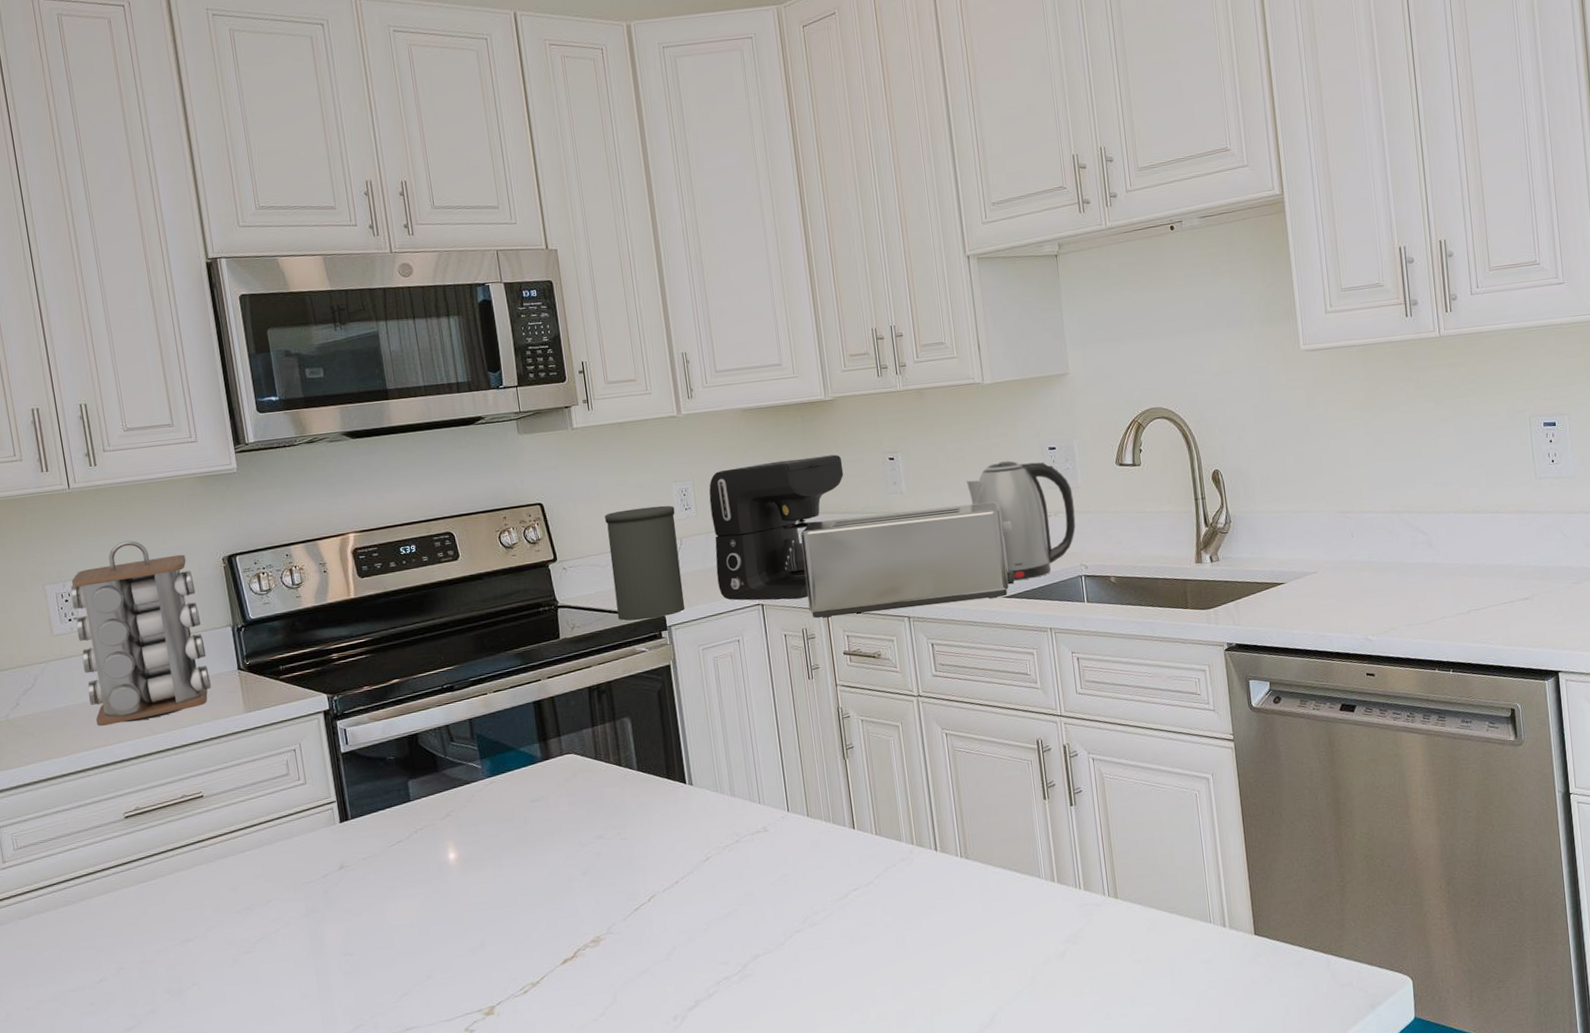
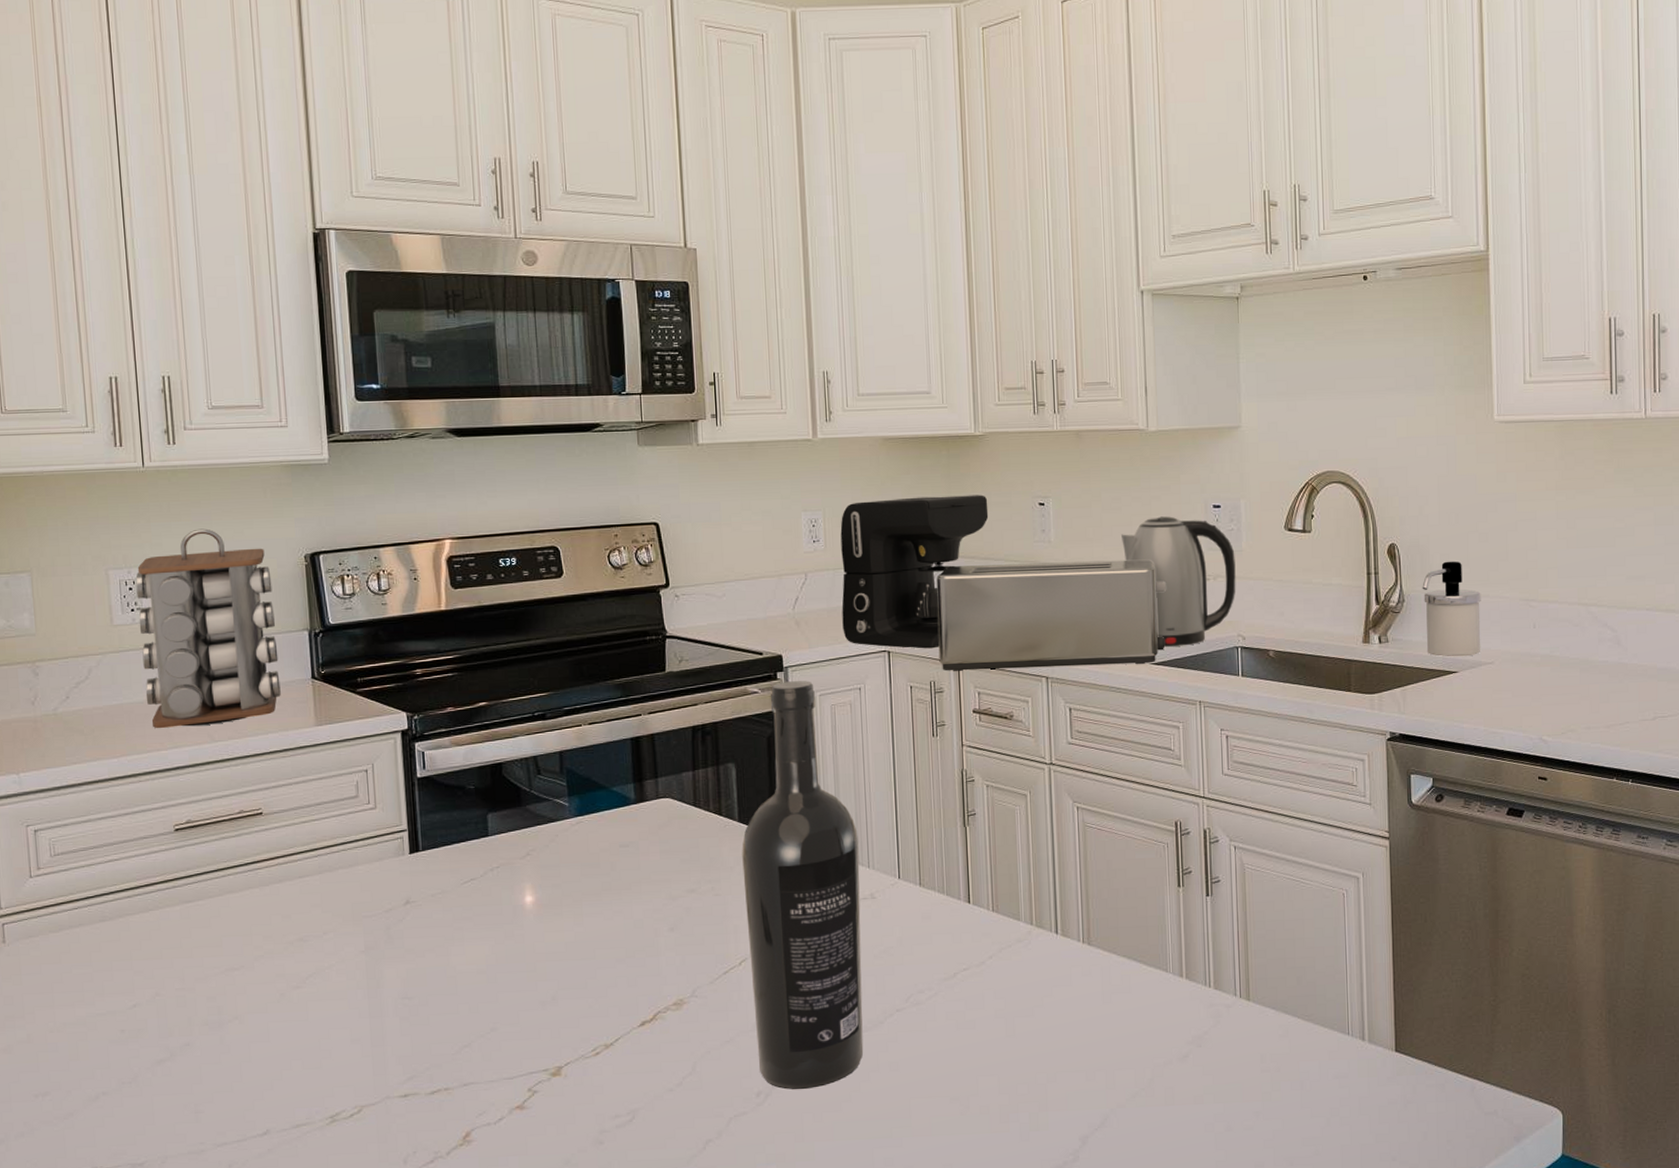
canister: present [605,505,685,621] -> none [725,535,805,659]
wine bottle: none [642,637,769,1011] -> present [742,681,864,1089]
soap dispenser: none [1246,481,1304,570] -> present [1422,561,1481,657]

